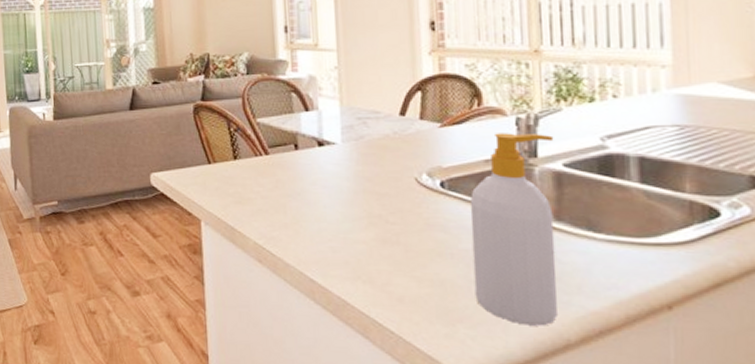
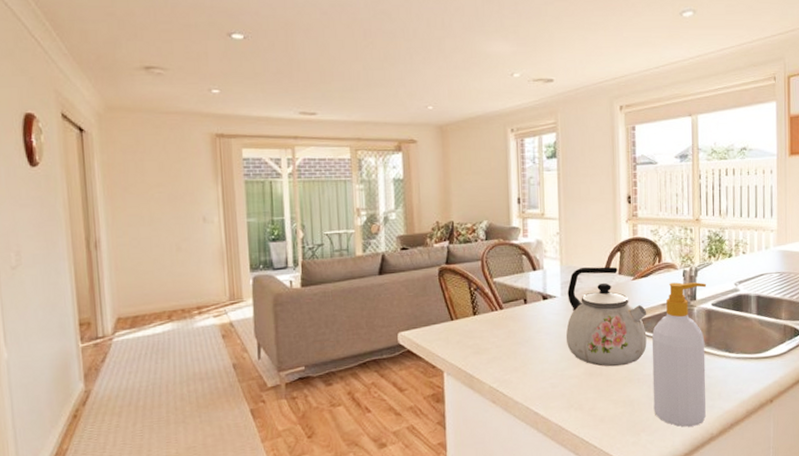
kettle: none [349,109,463,235] -> present [565,266,647,367]

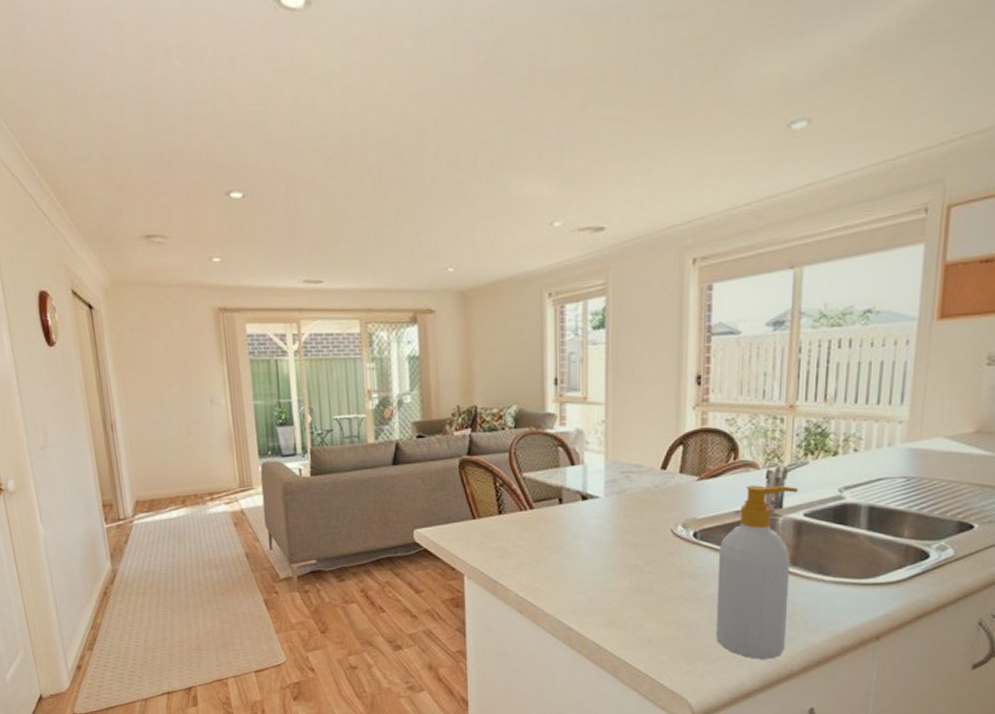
kettle: present [565,266,647,367] -> none [608,463,714,582]

